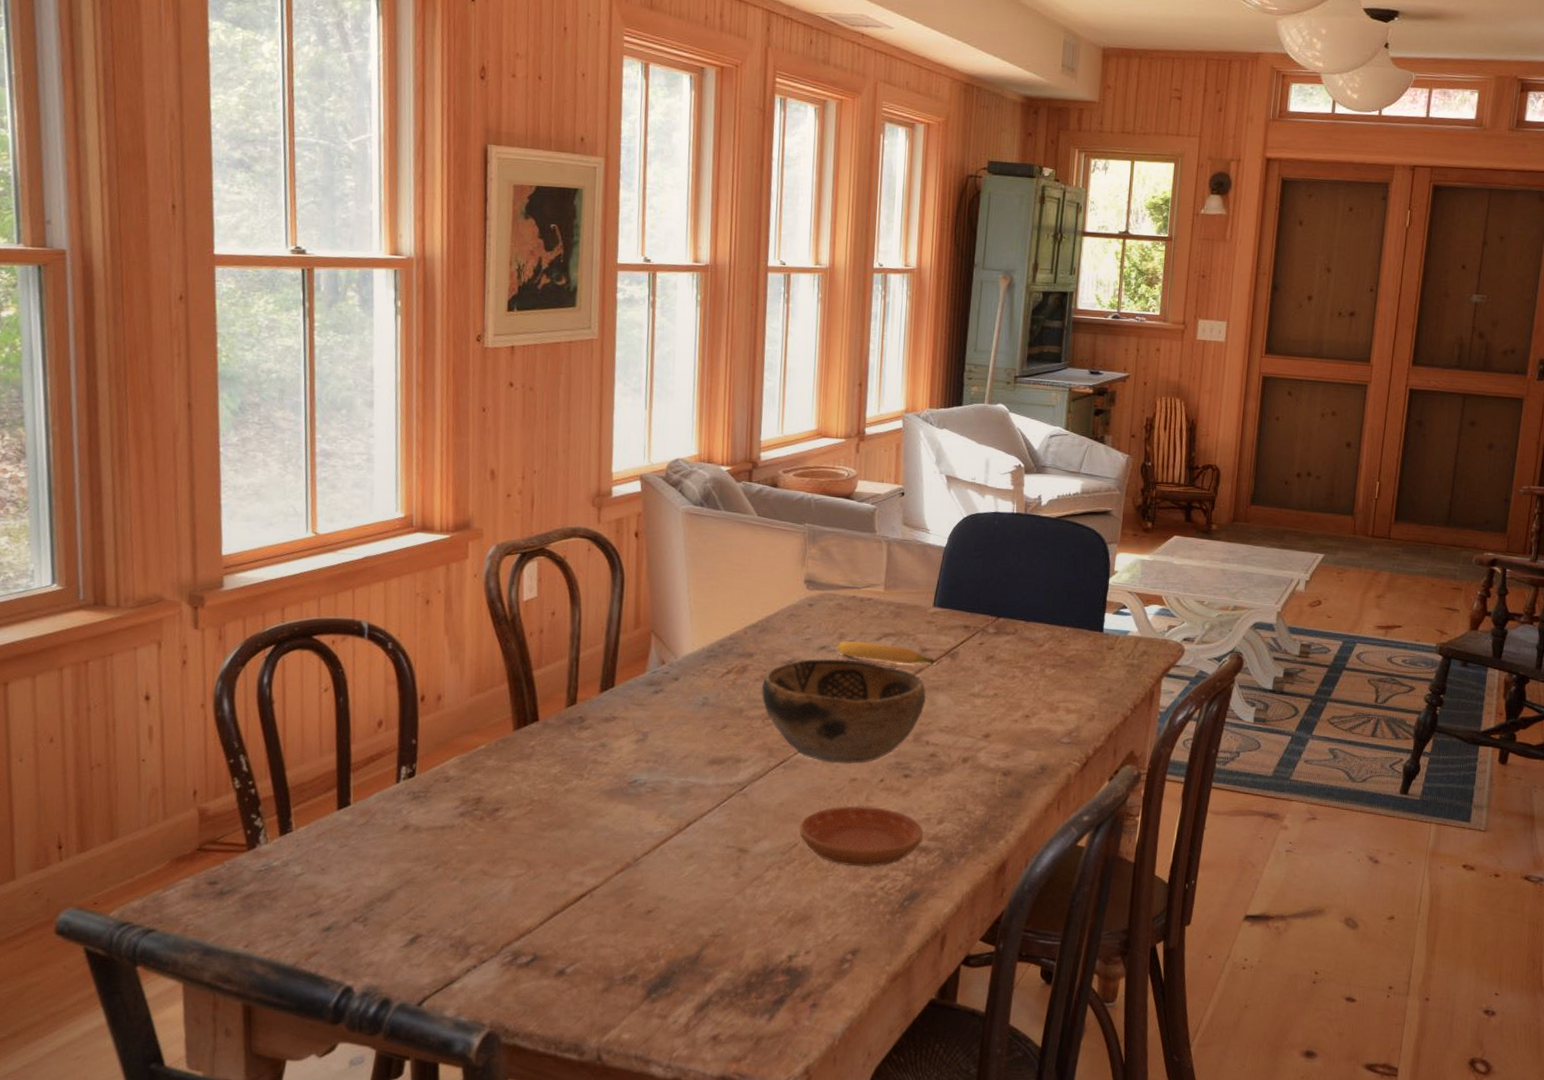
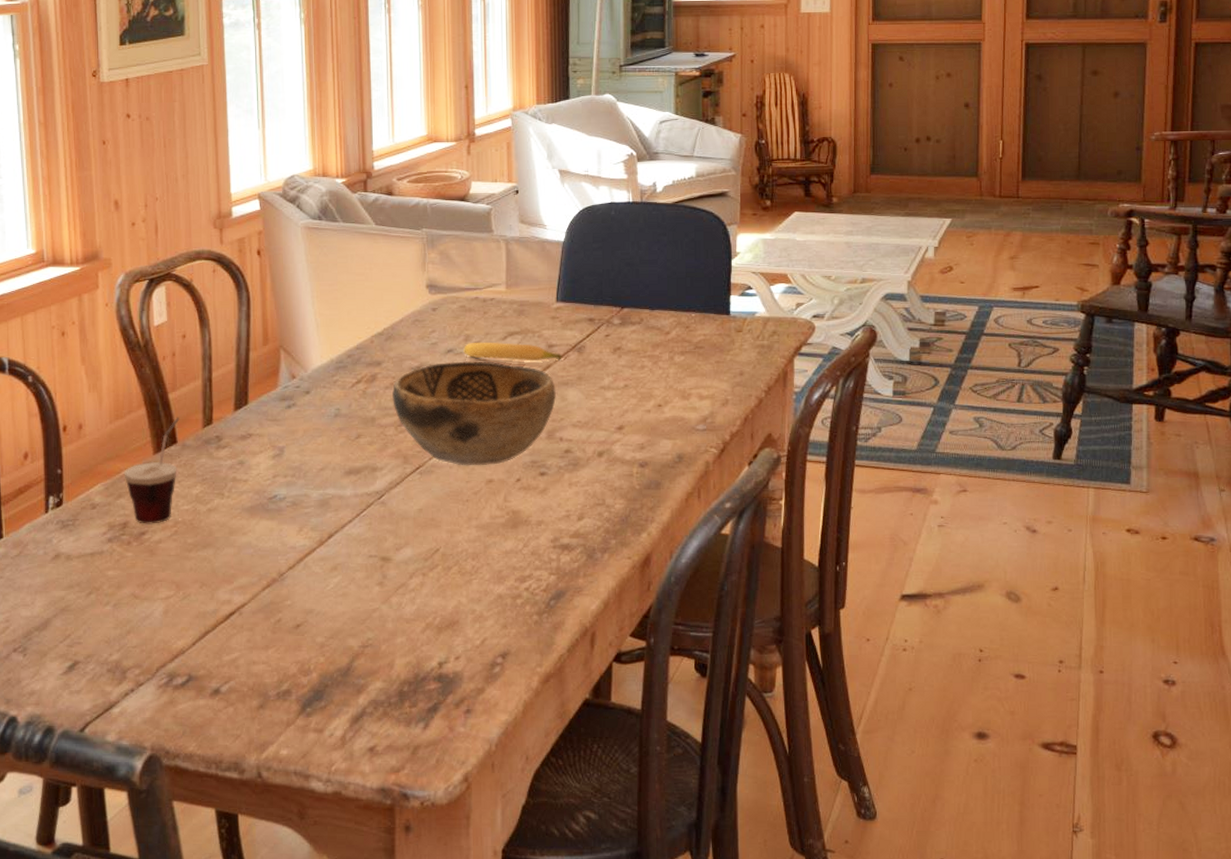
cup: none [481,694,543,801] -> present [124,417,180,524]
saucer: present [798,805,924,868] -> none [439,507,565,569]

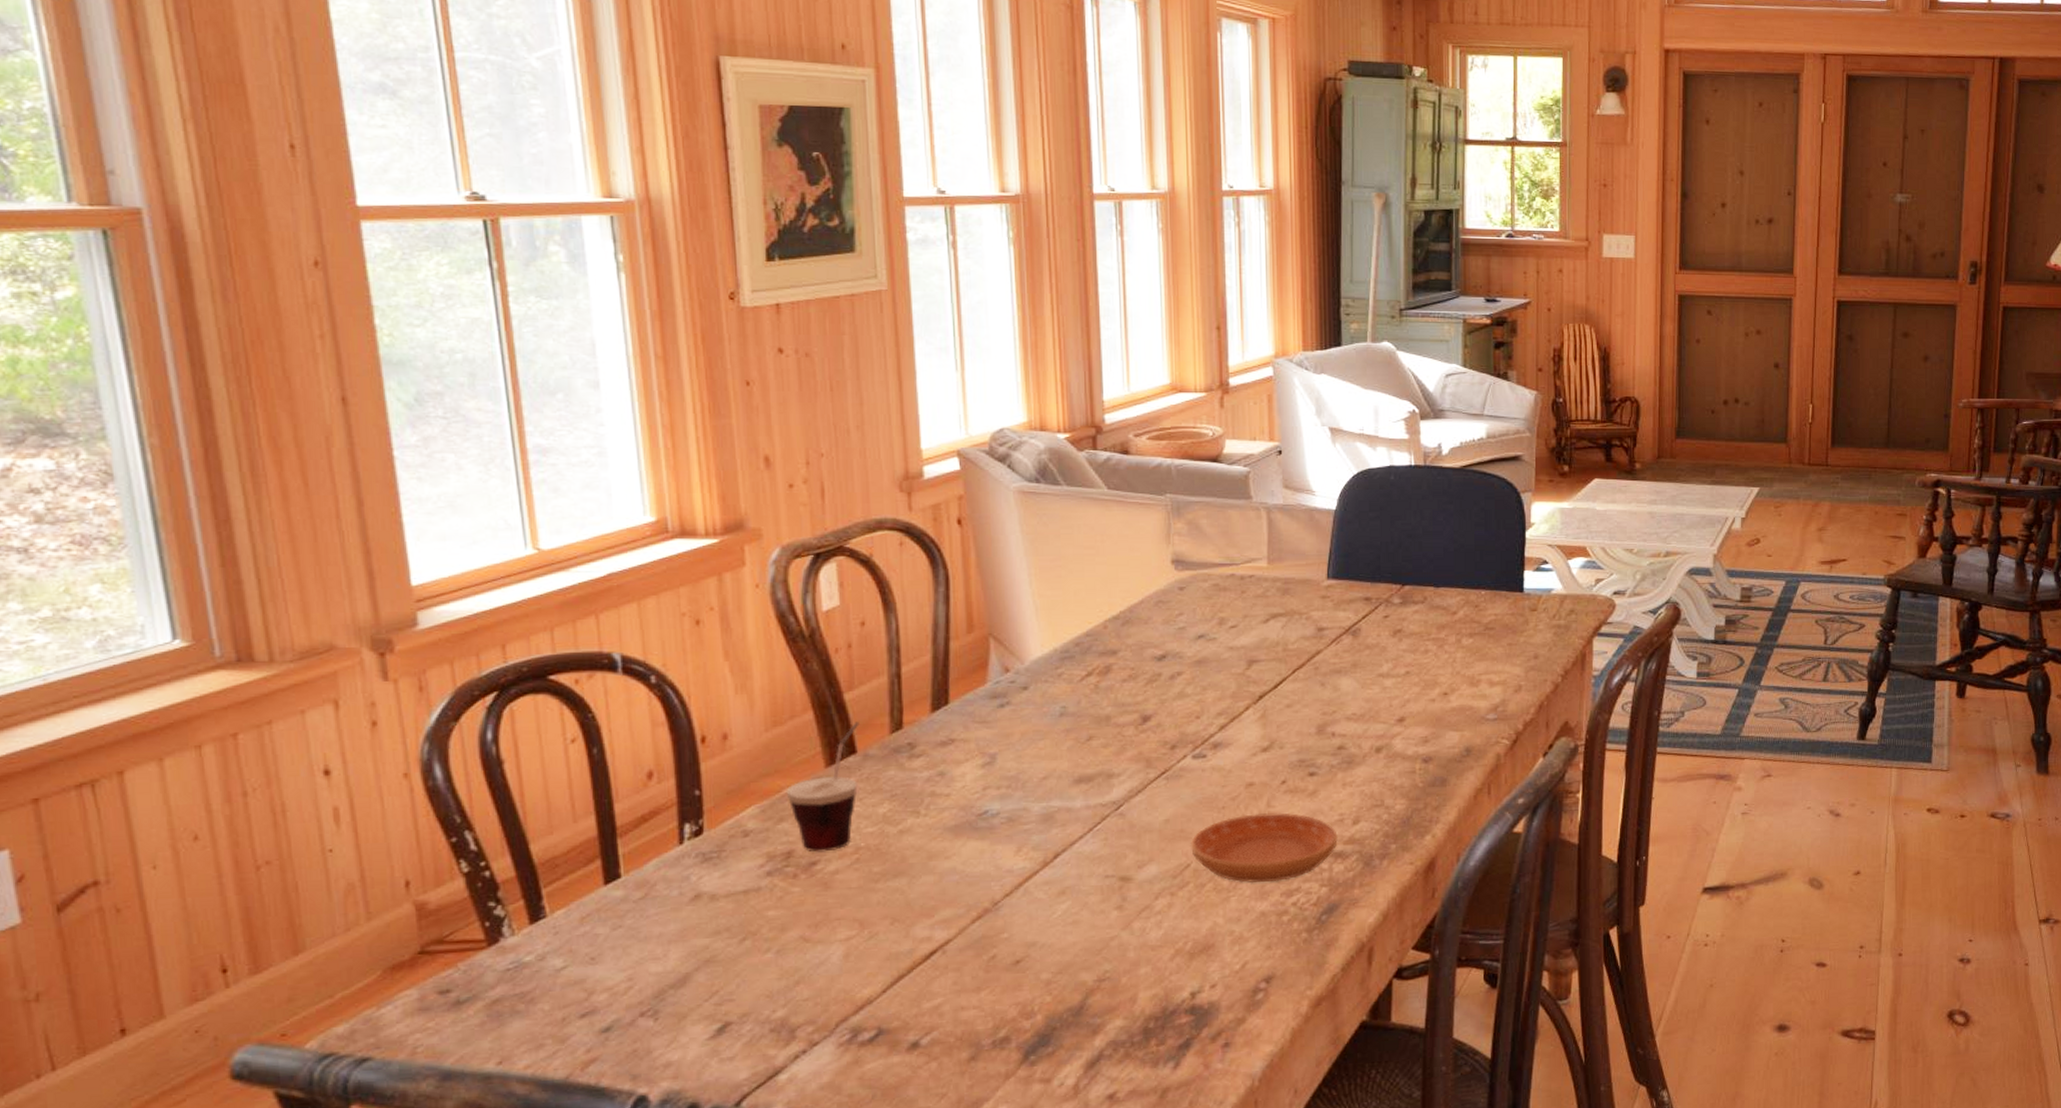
decorative bowl: present [391,361,557,466] -> none [1130,647,1328,769]
saucer: none [439,507,565,569] -> present [1190,812,1338,884]
banana: present [464,341,563,362] -> none [1217,625,1335,648]

